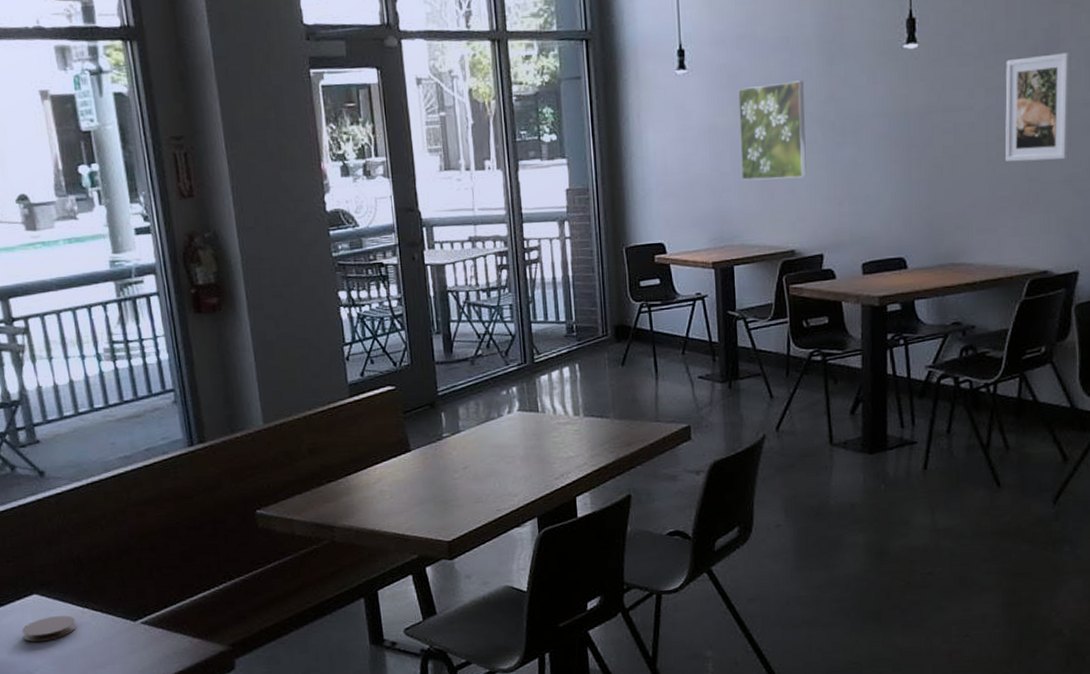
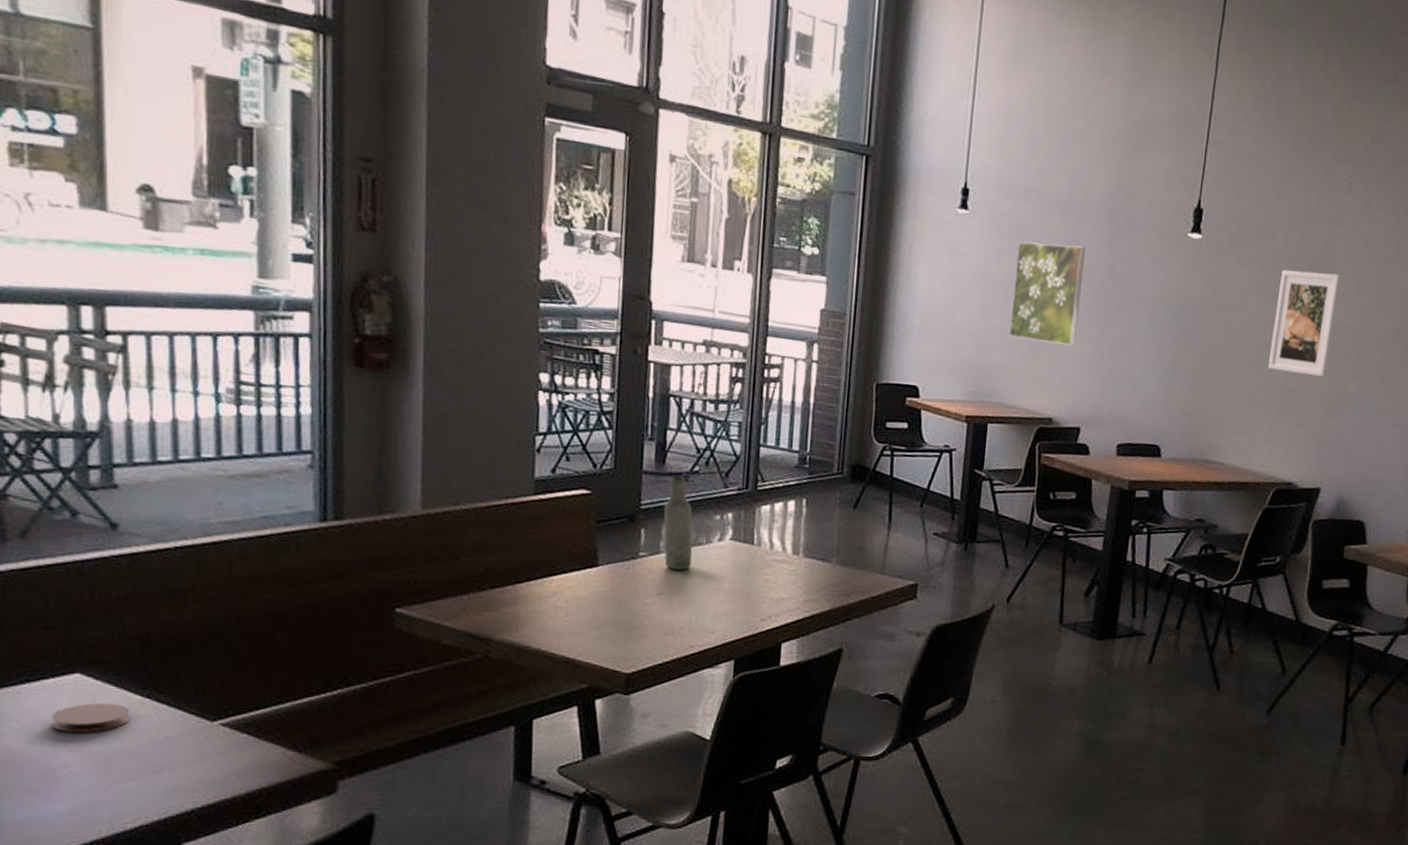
bottle: none [457,361,489,445] -> present [663,476,693,571]

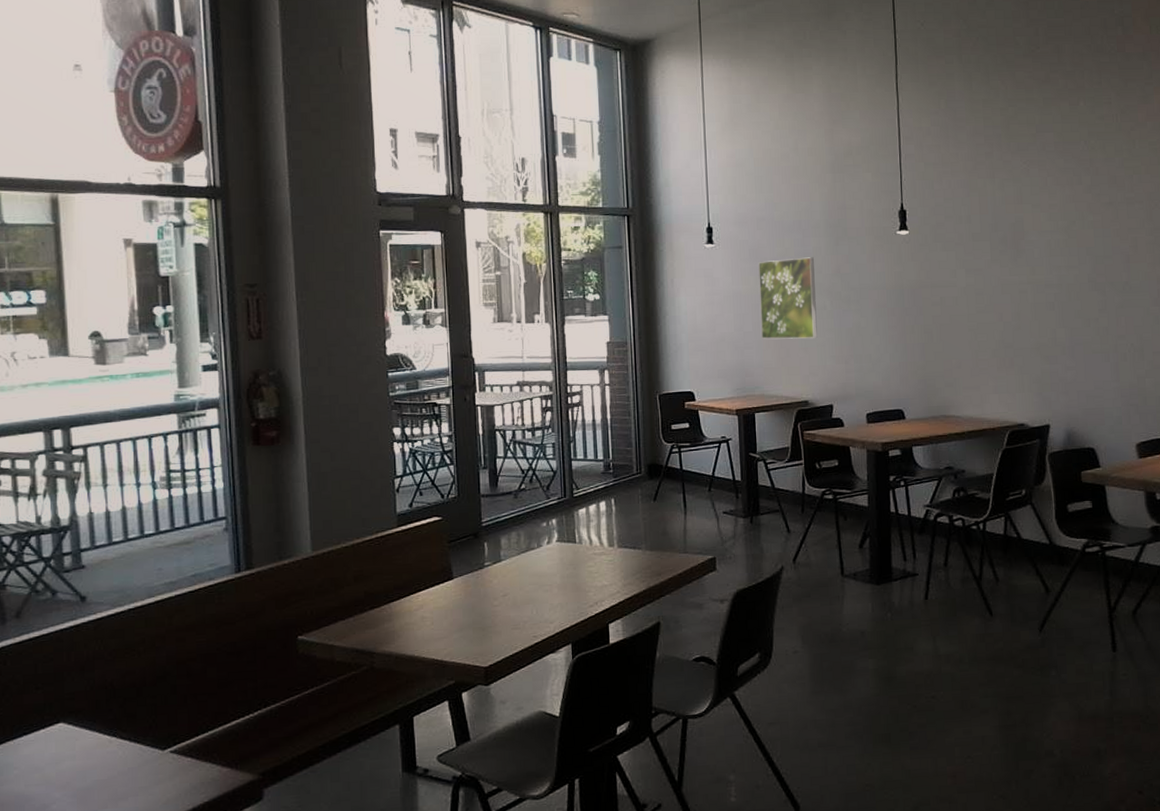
coaster: present [51,703,131,734] -> none [42,745,102,774]
bottle: present [663,476,693,571] -> none [500,495,528,573]
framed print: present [1268,269,1342,378] -> none [981,243,1036,331]

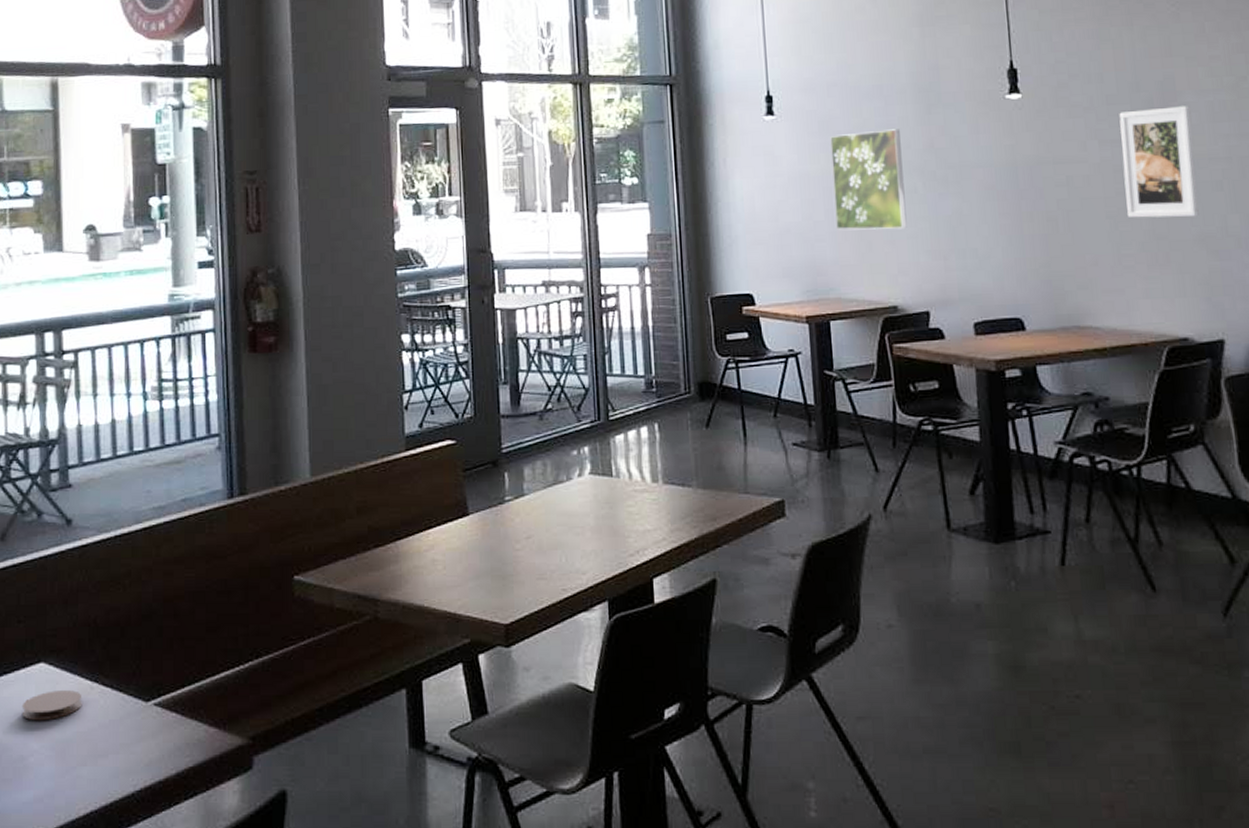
coaster: none [42,745,102,774] -> present [21,690,82,721]
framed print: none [981,243,1036,331] -> present [1119,106,1199,218]

